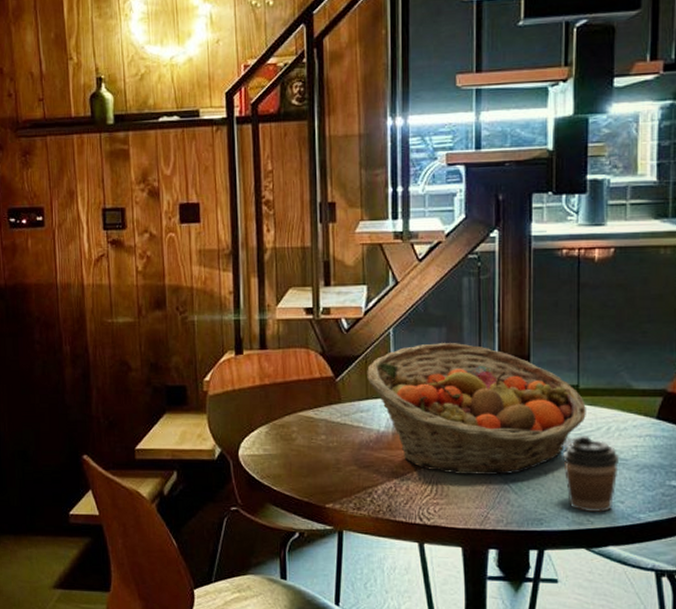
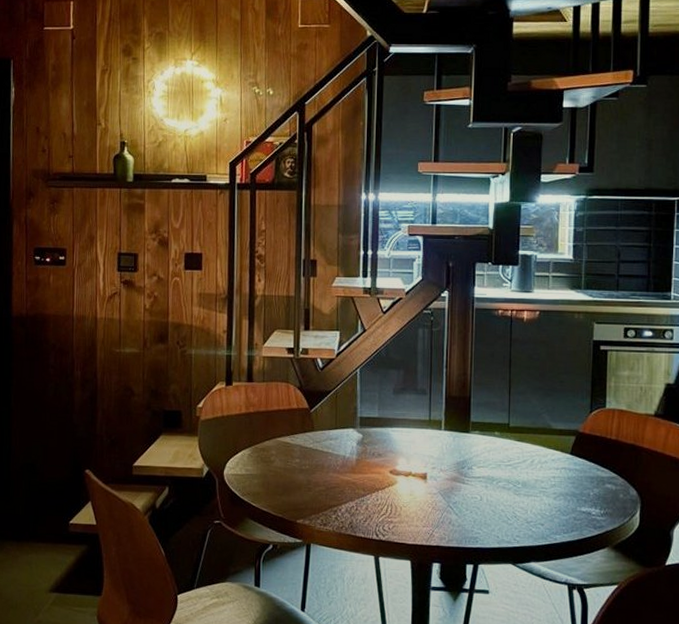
fruit basket: present [367,343,586,475] -> none [337,383,515,498]
coffee cup: present [563,436,620,513] -> none [496,466,541,533]

